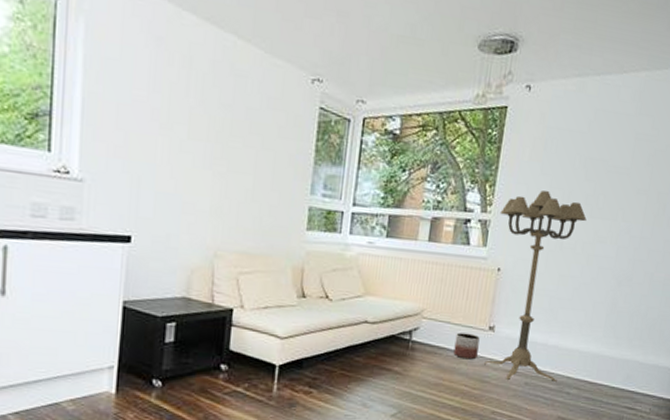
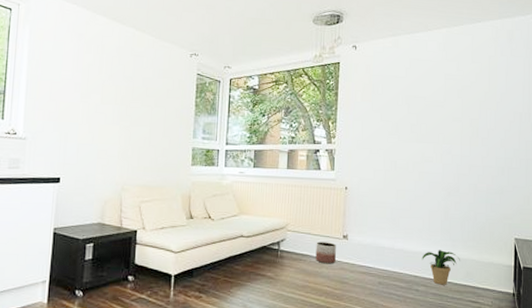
floor lamp: present [483,190,587,383] -> none [341,123,414,281]
potted plant: none [578,348,622,389] -> present [422,250,460,285]

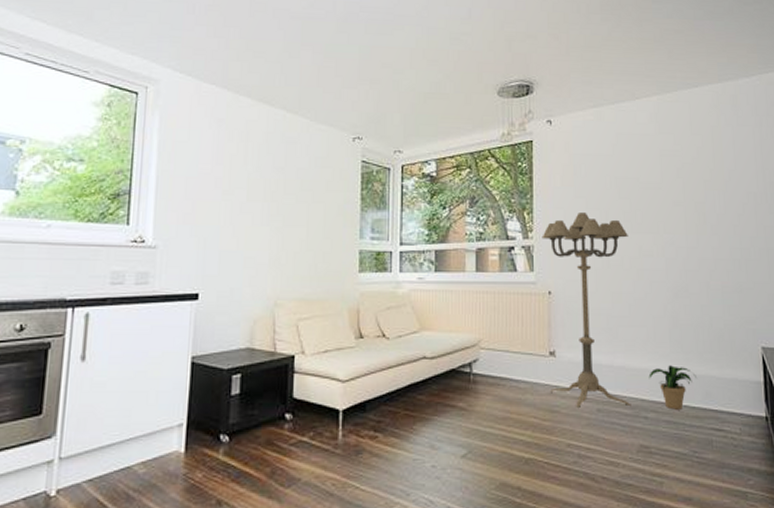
planter: present [315,242,336,264] -> none [517,361,542,389]
floor lamp: none [341,123,414,281] -> present [542,211,631,407]

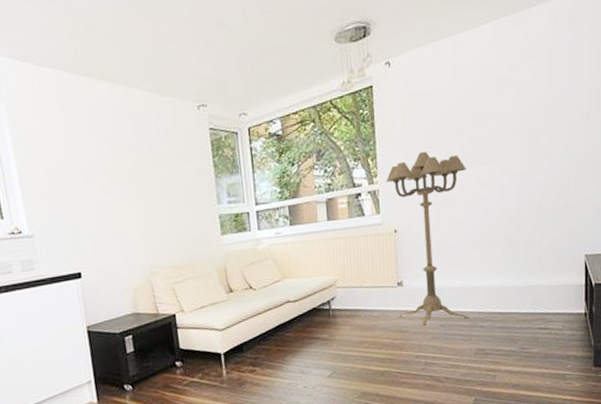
potted plant: present [648,365,696,410] -> none [484,280,526,317]

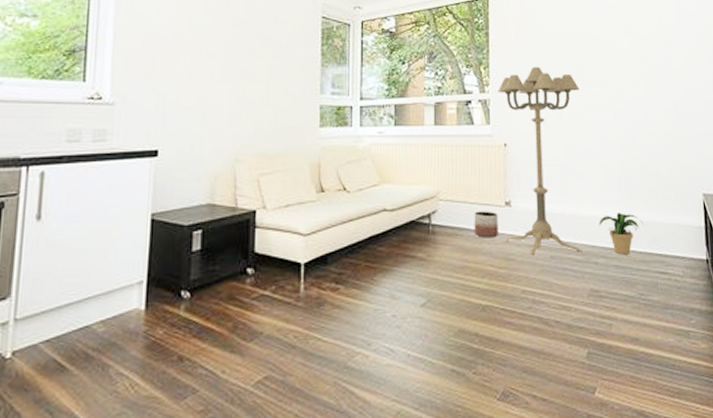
planter: none [369,292,392,316] -> present [474,211,498,238]
potted plant: none [484,280,526,317] -> present [598,213,643,255]

